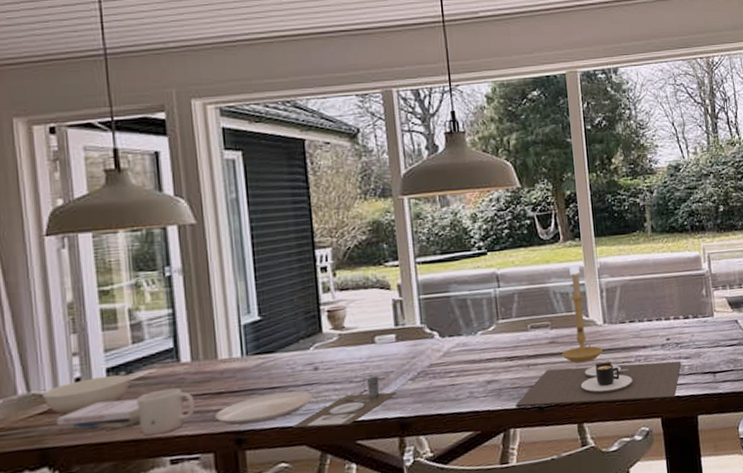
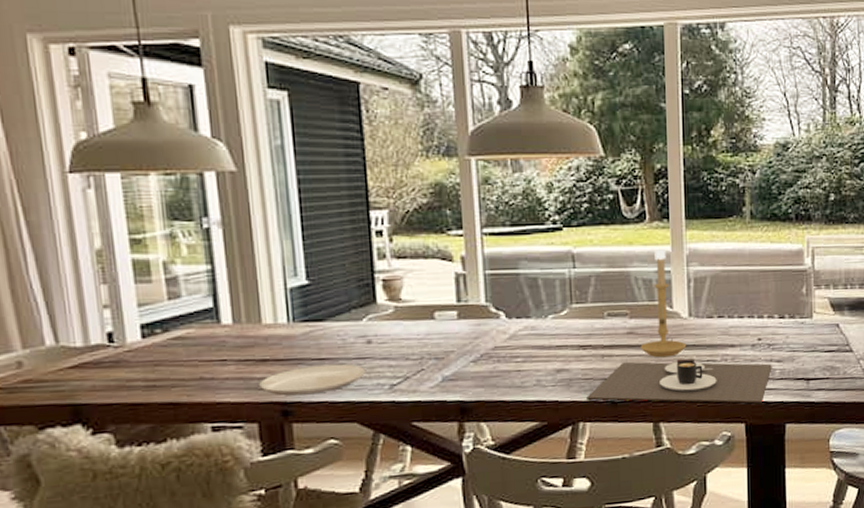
bowl: present [42,374,130,416] -> none [72,332,167,372]
books: present [57,398,142,429] -> none [89,359,180,389]
mug: present [137,387,195,436] -> none [174,350,237,400]
place setting: present [293,376,396,428] -> none [344,354,457,405]

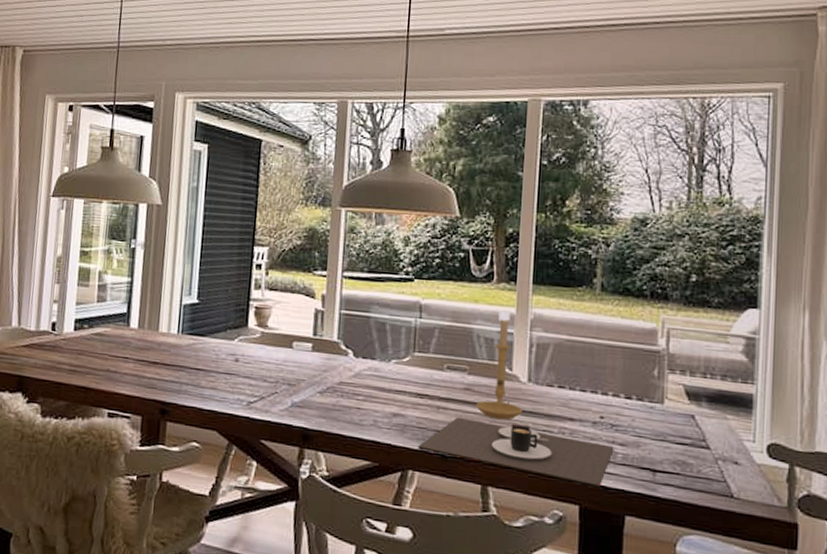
plate: present [259,364,365,396] -> none [148,374,230,399]

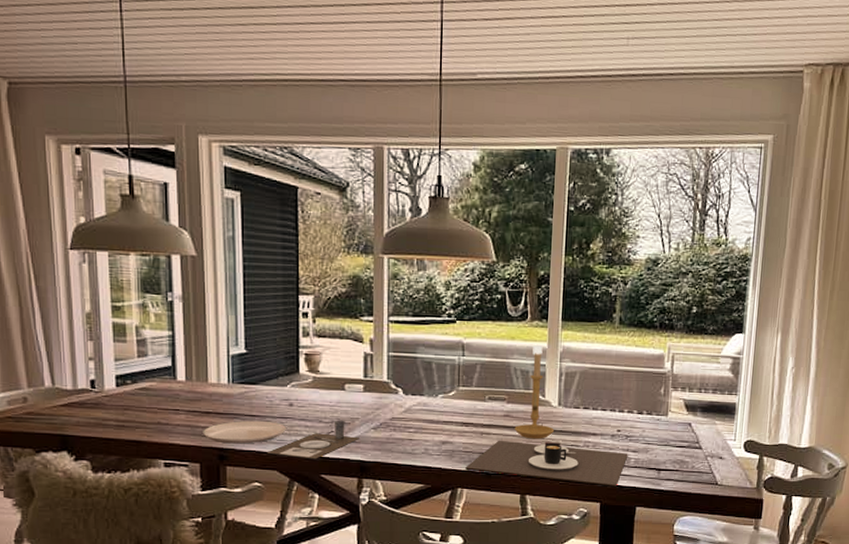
plate: none [148,374,230,399] -> present [203,420,286,444]
place setting: none [209,380,304,422] -> present [267,420,359,459]

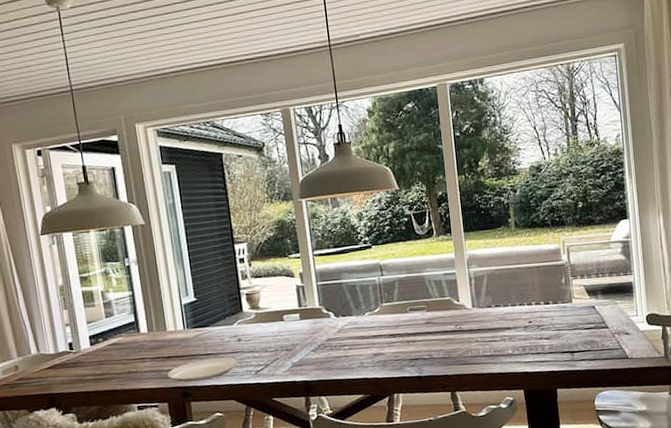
place setting: present [267,420,359,459] -> none [224,347,302,386]
place setting: present [465,440,628,486] -> none [398,340,542,377]
candle holder: present [514,345,555,439] -> none [436,256,473,341]

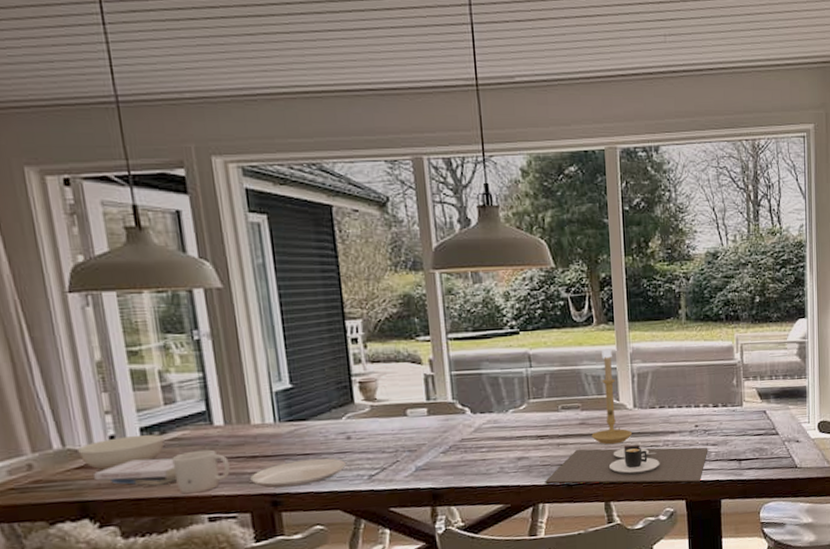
bowl: none [48,341,106,371] -> present [78,434,165,471]
books: none [59,359,116,381] -> present [94,458,178,486]
mug: none [111,352,153,388] -> present [172,449,230,494]
place setting: none [398,340,542,377] -> present [545,444,708,484]
candle holder: none [436,256,473,341] -> present [591,349,633,445]

